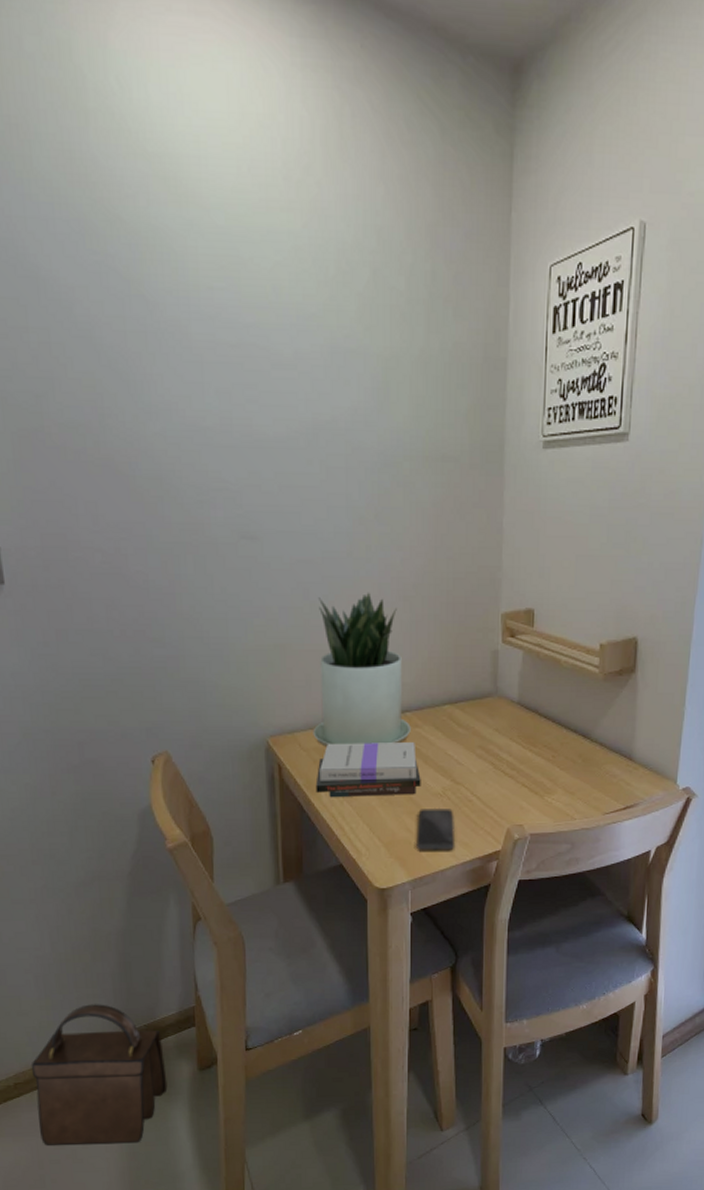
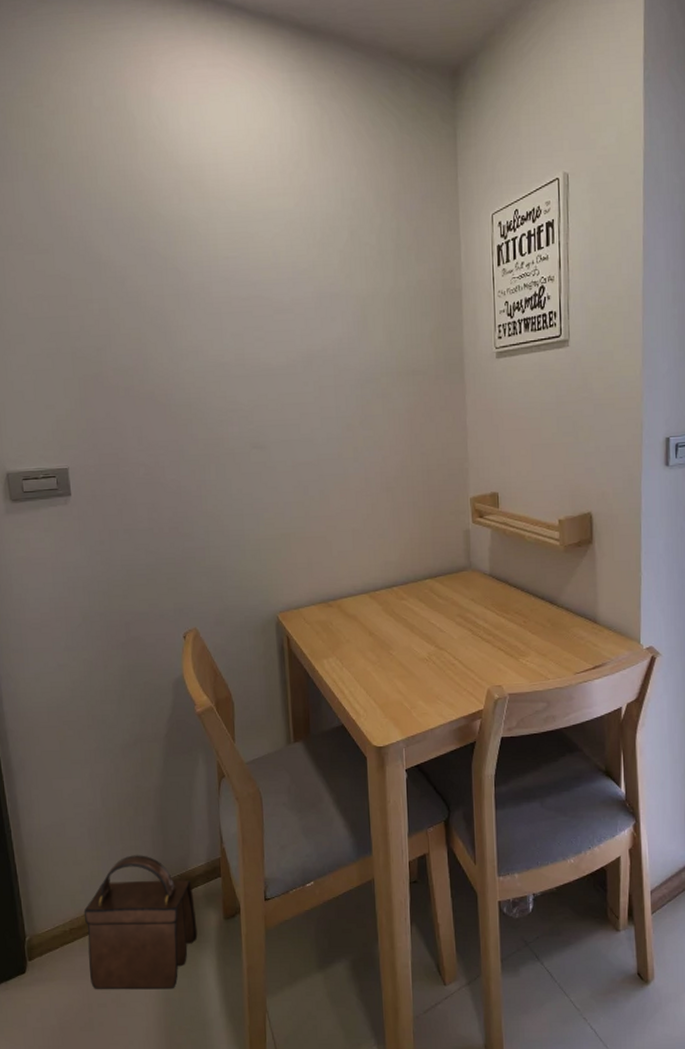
planter: present [313,592,411,747] -> none [315,486,398,620]
books: present [315,741,421,798] -> none [318,612,409,665]
smartphone: present [416,807,456,851] -> none [407,671,442,712]

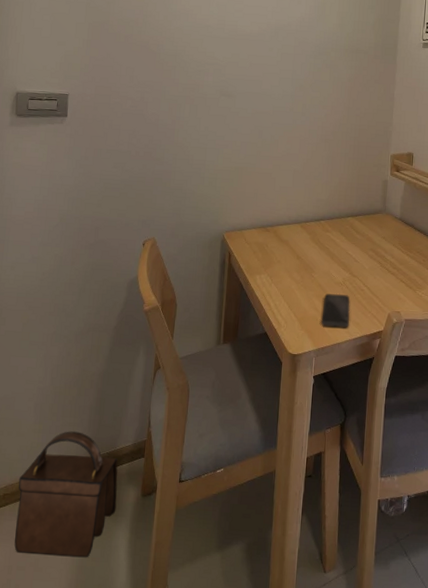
smartphone: none [407,671,442,712] -> present [321,293,350,328]

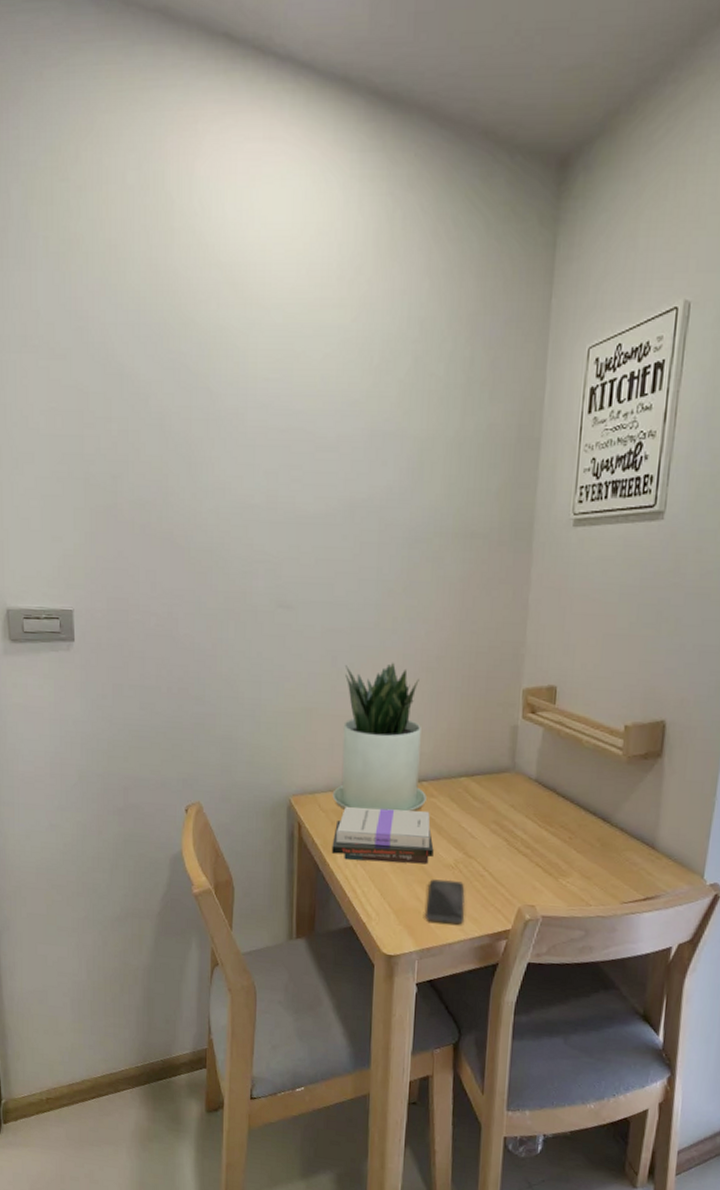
handbag: present [14,431,118,558] -> none [61,1033,178,1174]
books: none [253,239,328,283] -> present [331,806,434,865]
planter: none [255,135,324,244] -> present [332,662,427,813]

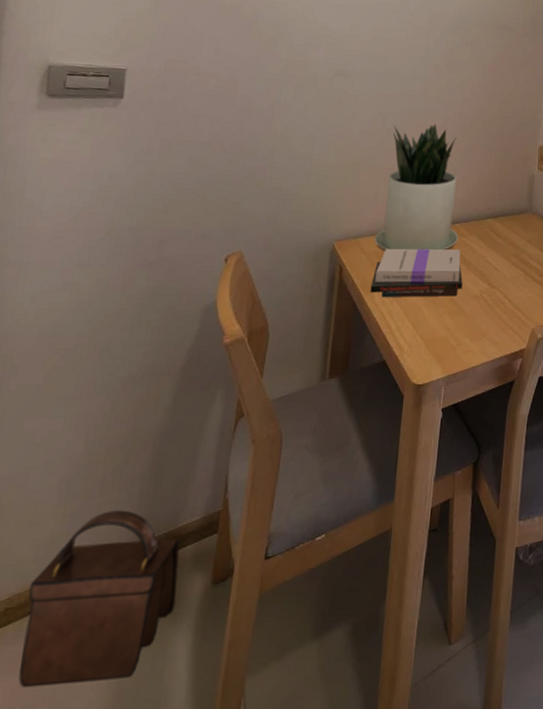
handbag: none [61,1033,178,1174] -> present [18,510,181,687]
smartphone: present [425,879,465,925] -> none [453,308,488,349]

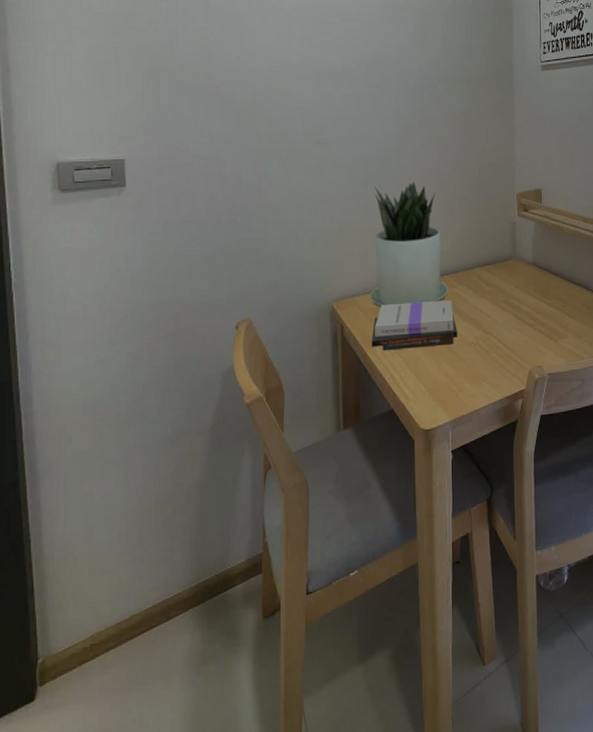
handbag: present [18,510,181,687] -> none [108,556,234,710]

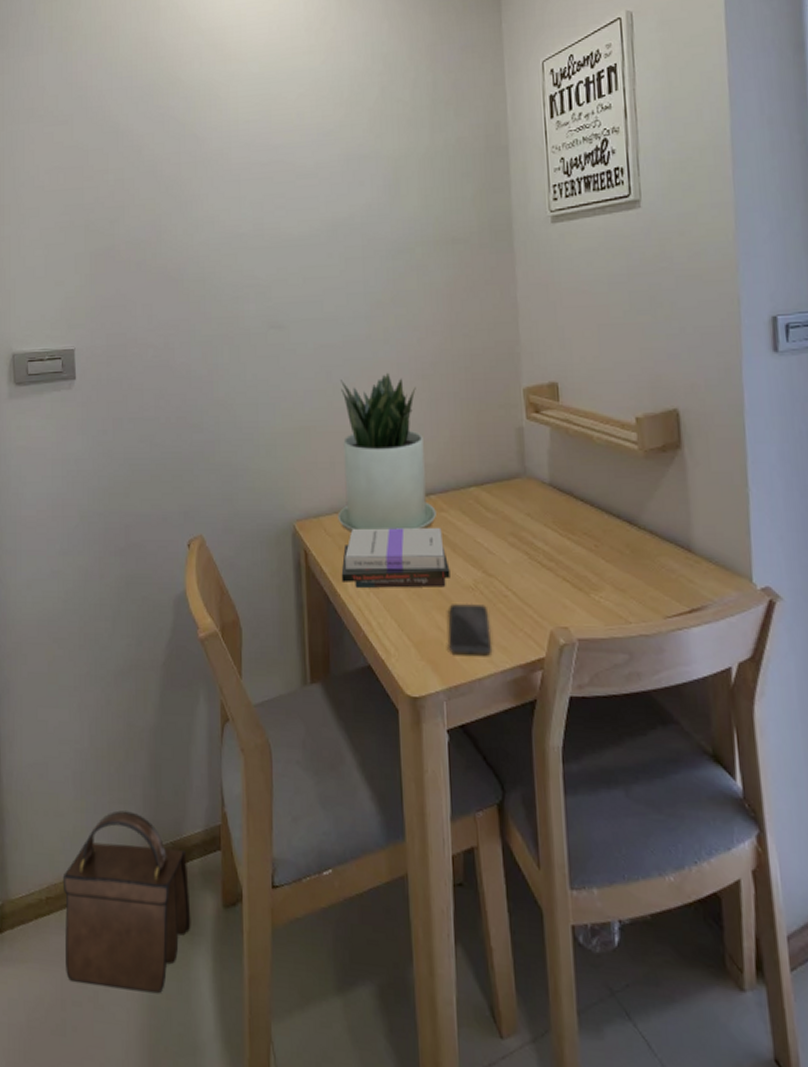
handbag: none [108,556,234,710] -> present [62,810,191,994]
smartphone: none [455,354,487,394] -> present [448,603,493,656]

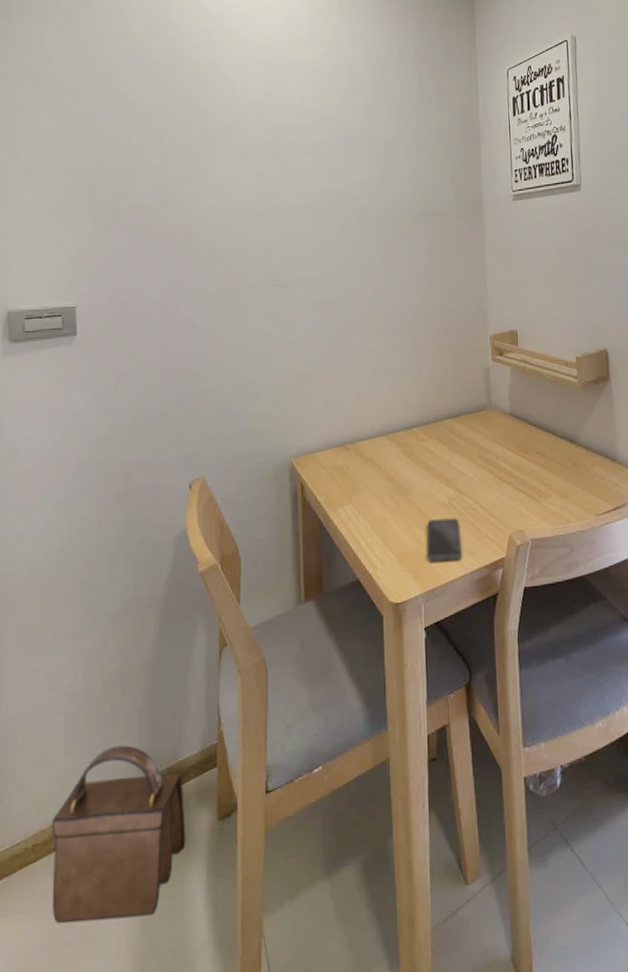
planter: present [337,372,436,532] -> none [331,324,417,465]
books: present [341,527,450,589] -> none [334,455,429,514]

